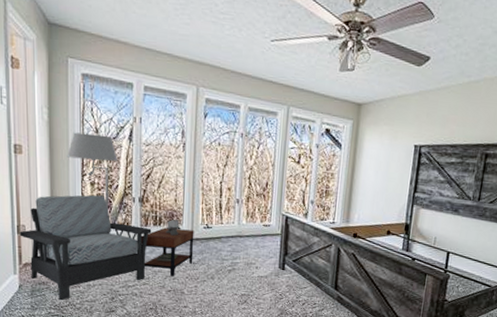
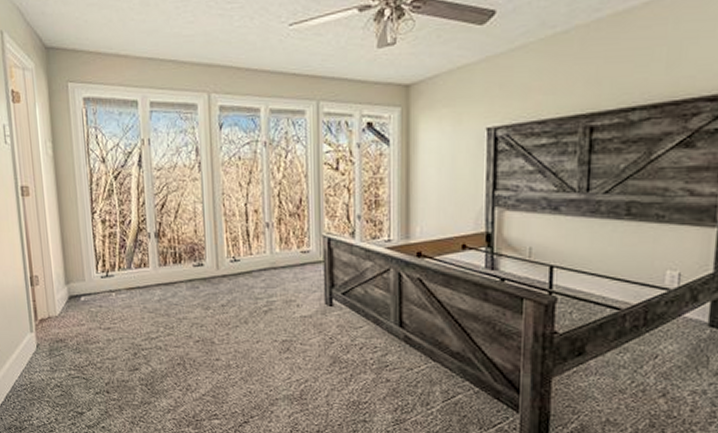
armchair: present [19,195,152,301] -> none [33,234,172,360]
floor lamp: present [67,132,117,212] -> none [74,164,128,253]
side table: present [141,220,194,276] -> none [161,255,222,323]

